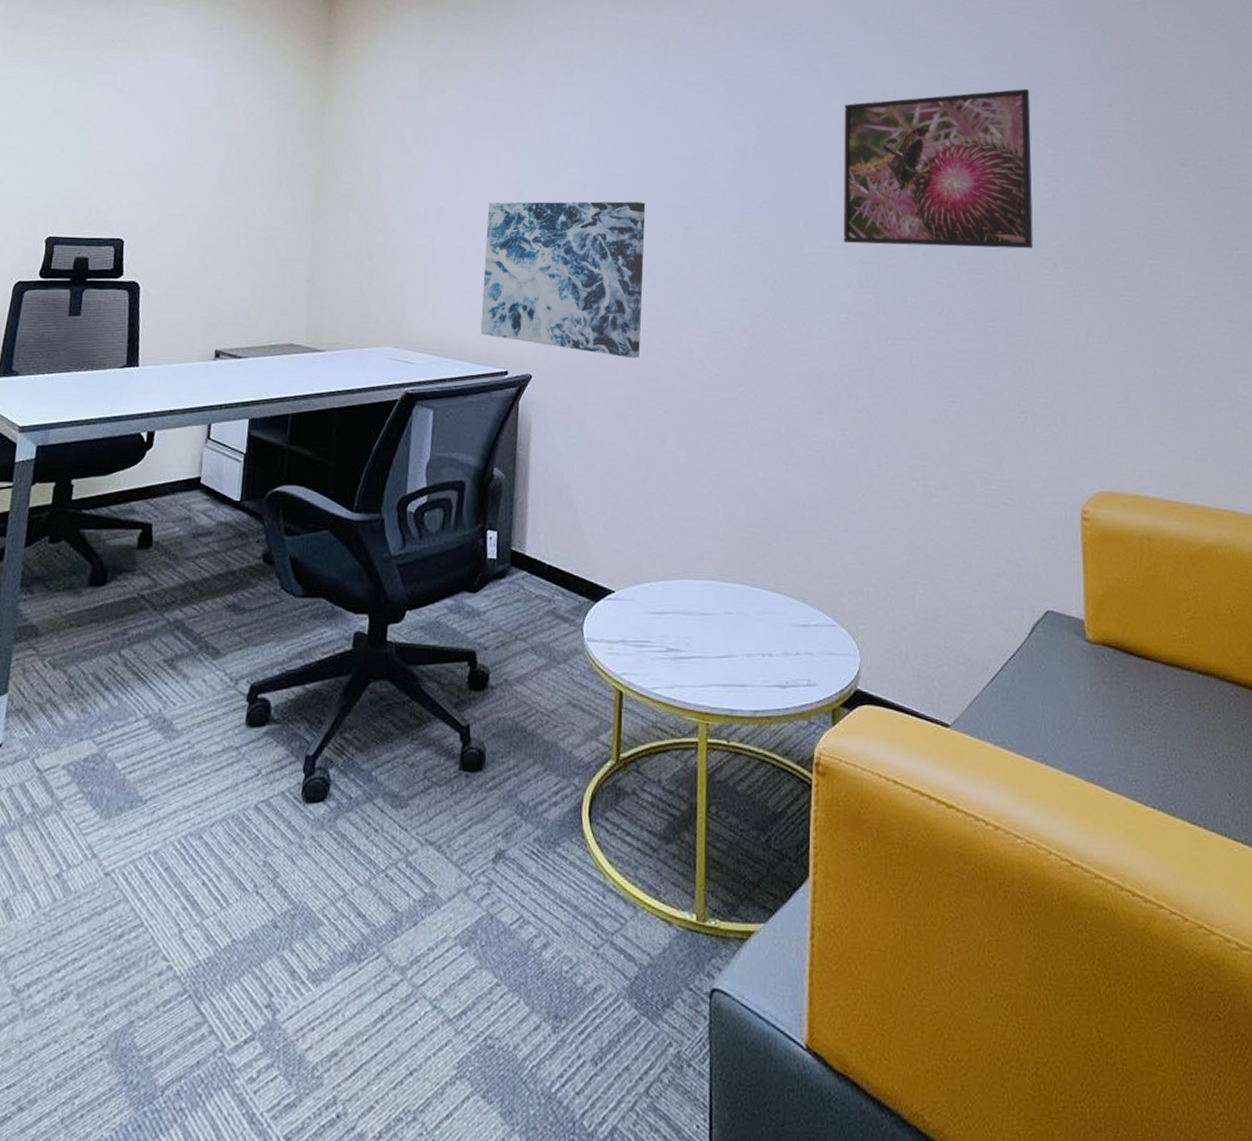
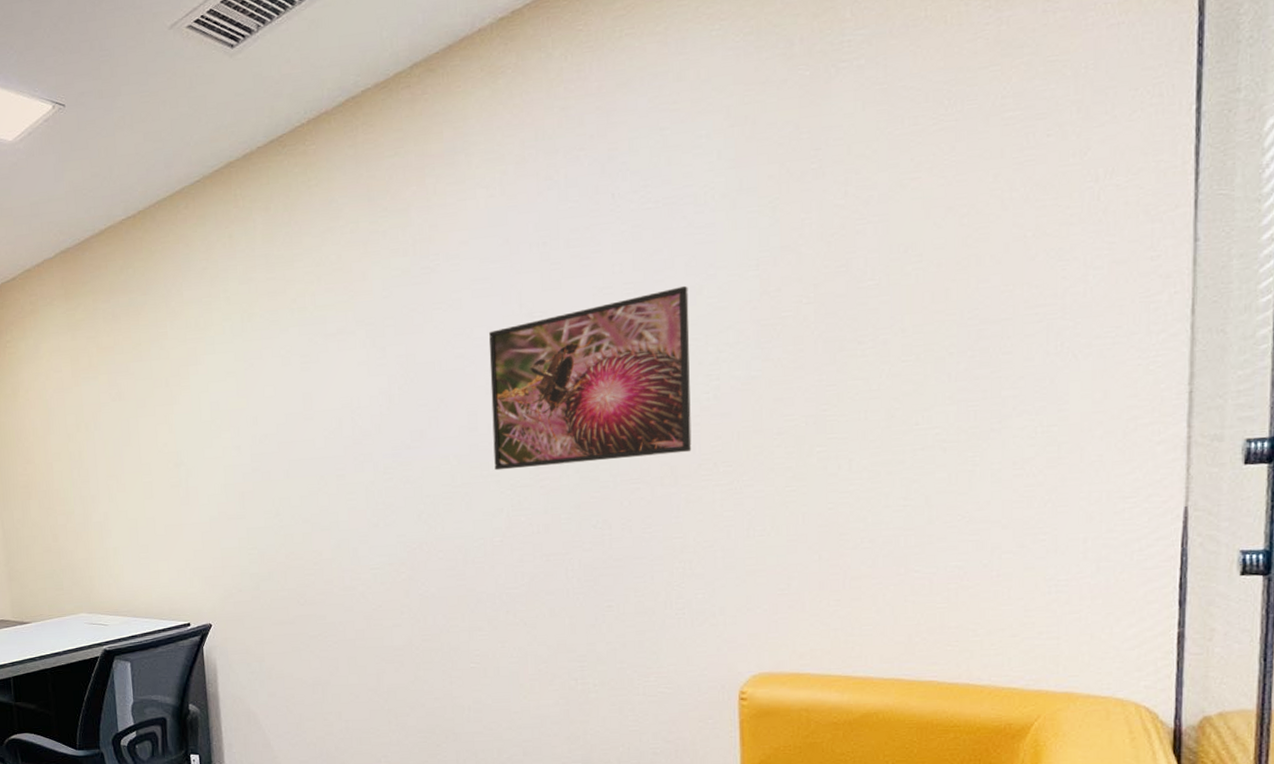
wall art: present [480,201,646,359] -> none [152,457,307,600]

